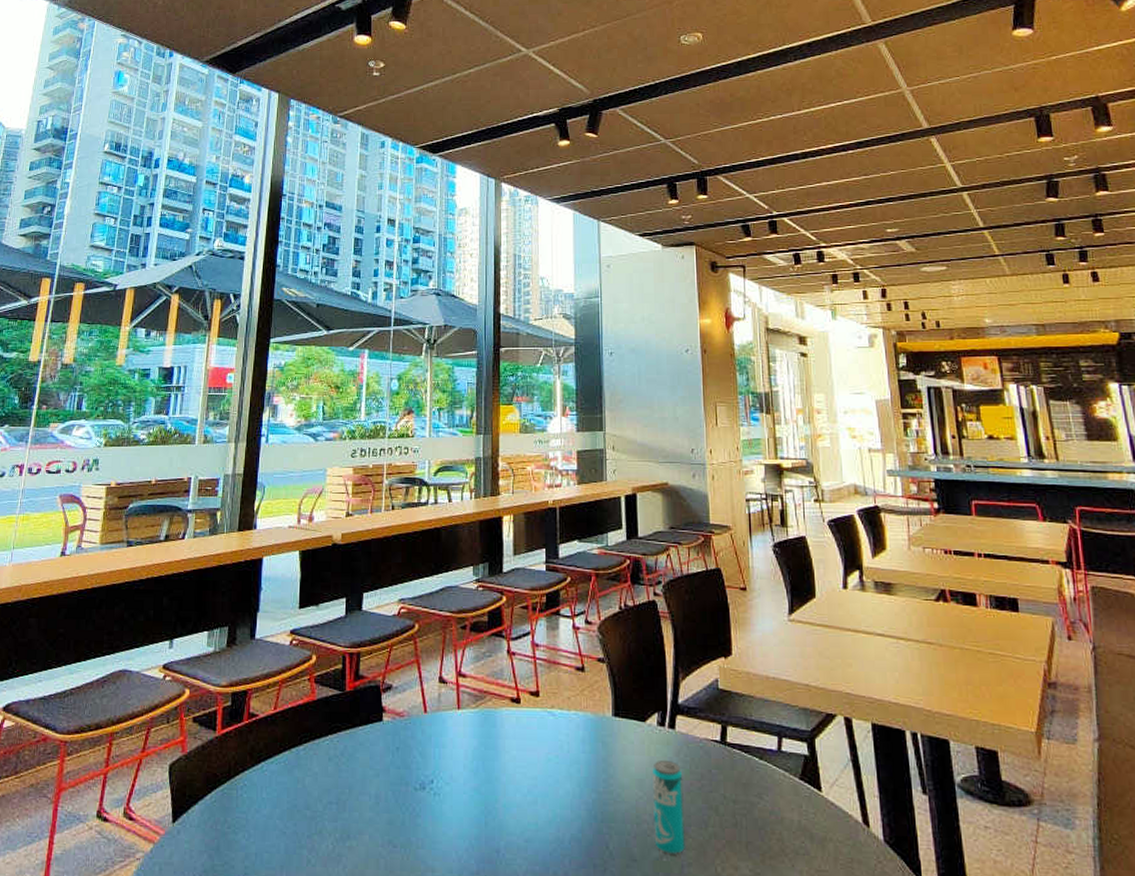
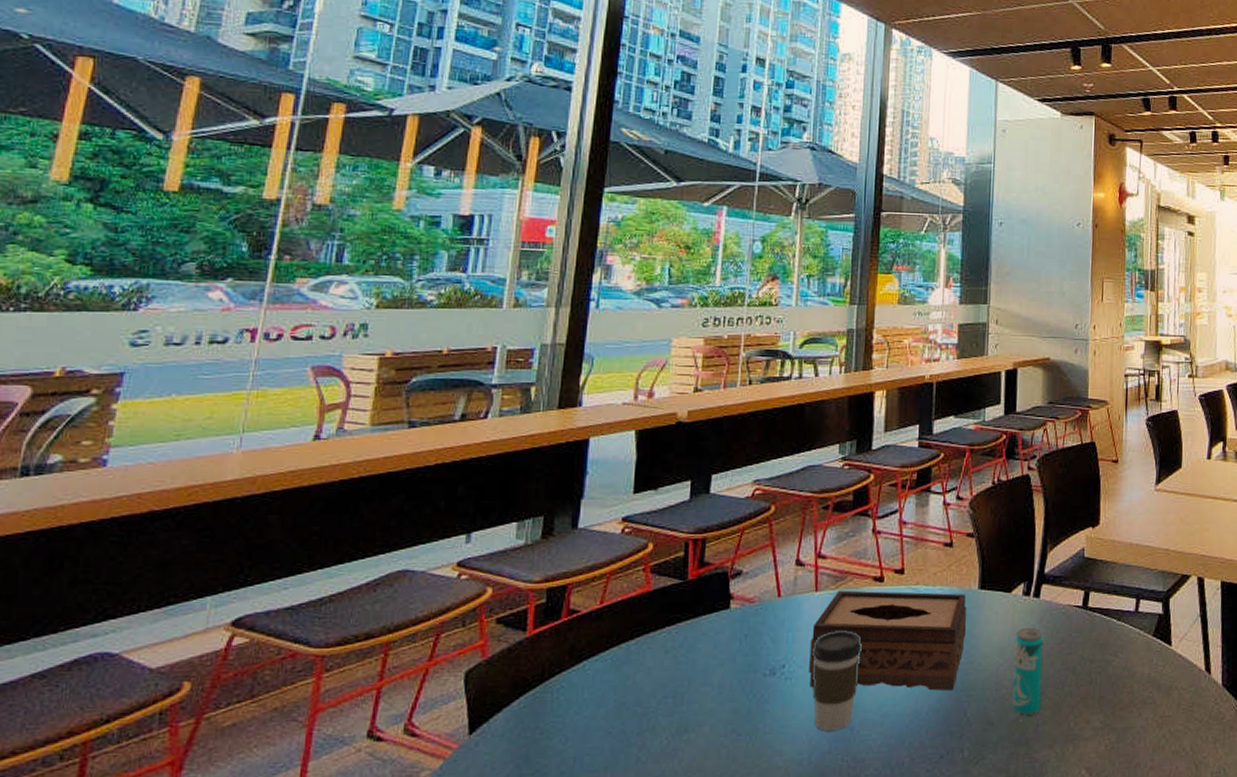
tissue box: none [455,710,603,821] -> present [809,590,968,691]
coffee cup: none [458,750,503,851] -> present [812,631,862,731]

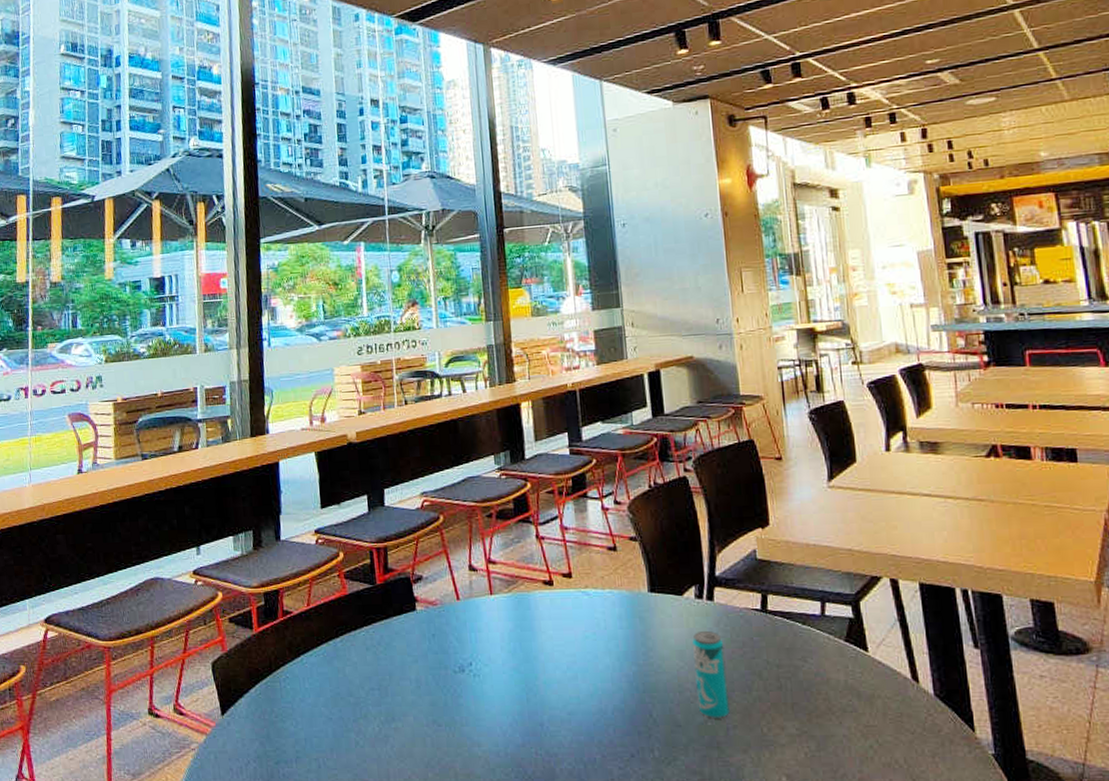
tissue box: present [809,590,968,691] -> none [492,593,642,692]
coffee cup: present [812,631,862,731] -> none [495,632,542,725]

